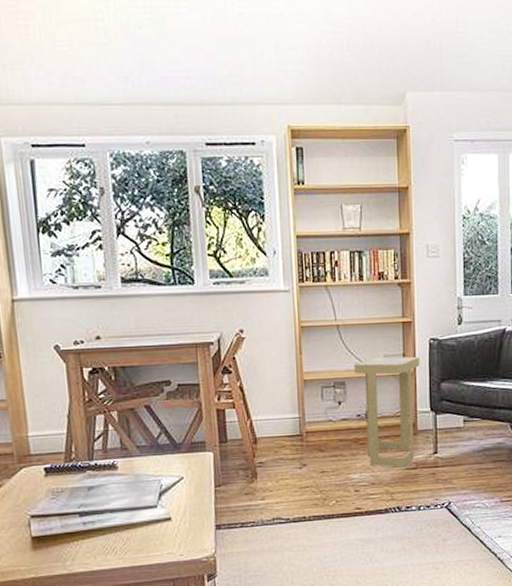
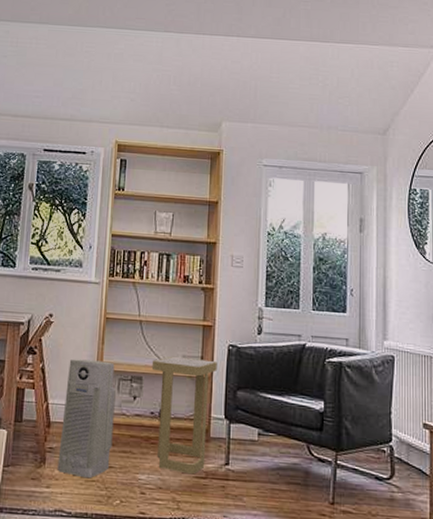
air purifier: none [268,371,322,486] -> present [57,359,116,478]

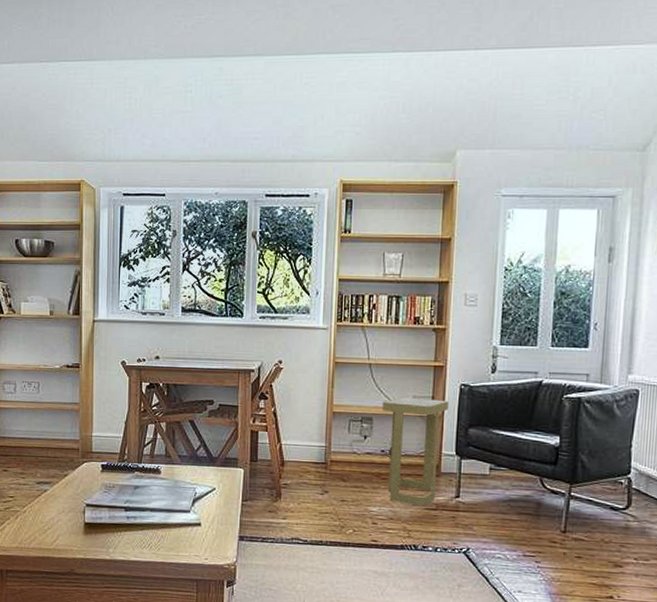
air purifier: present [57,359,116,478] -> none [292,402,347,511]

